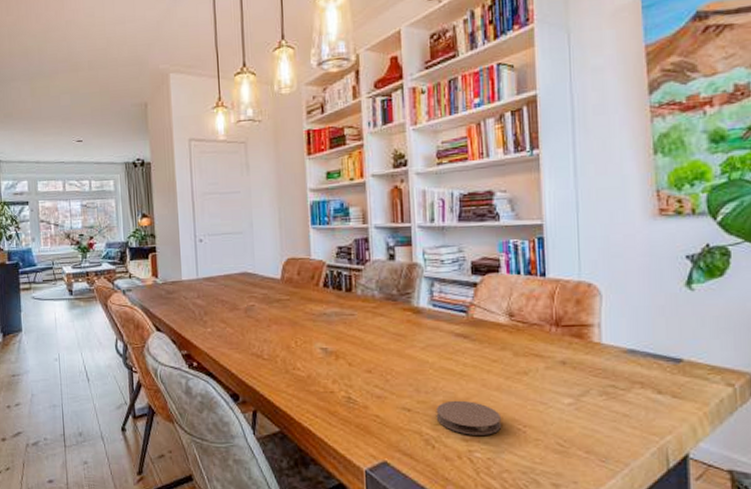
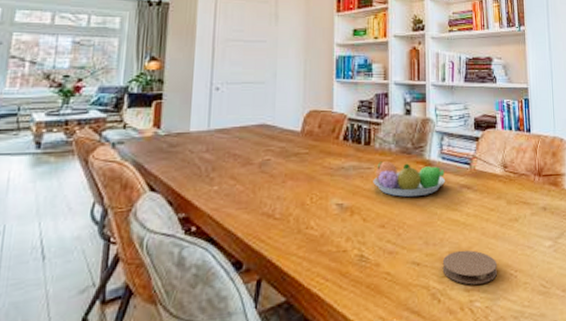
fruit bowl: none [357,308,438,344] -> present [373,161,446,197]

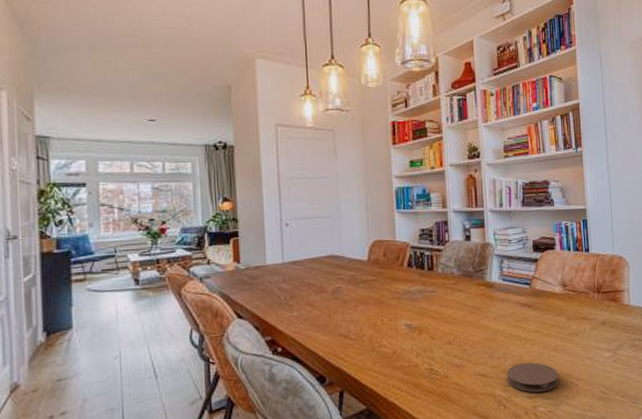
fruit bowl: present [373,161,446,197] -> none [438,284,507,317]

